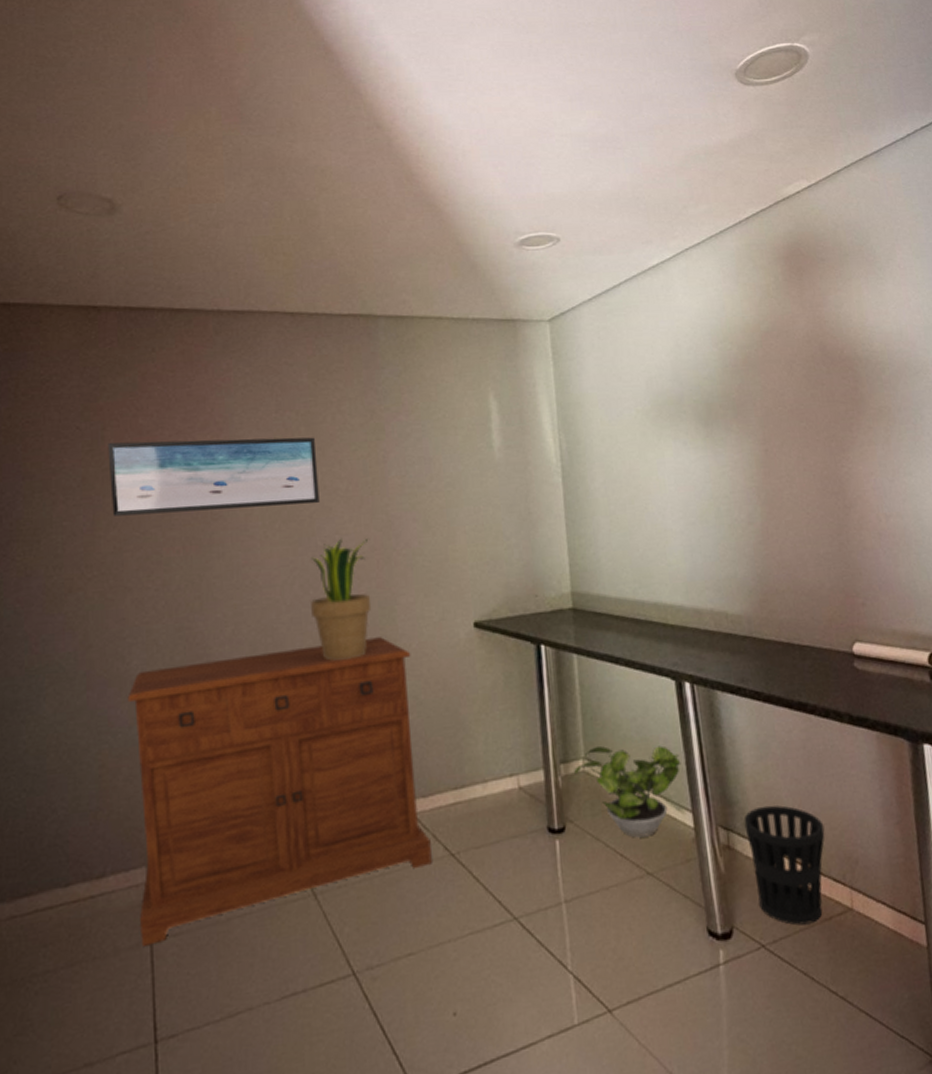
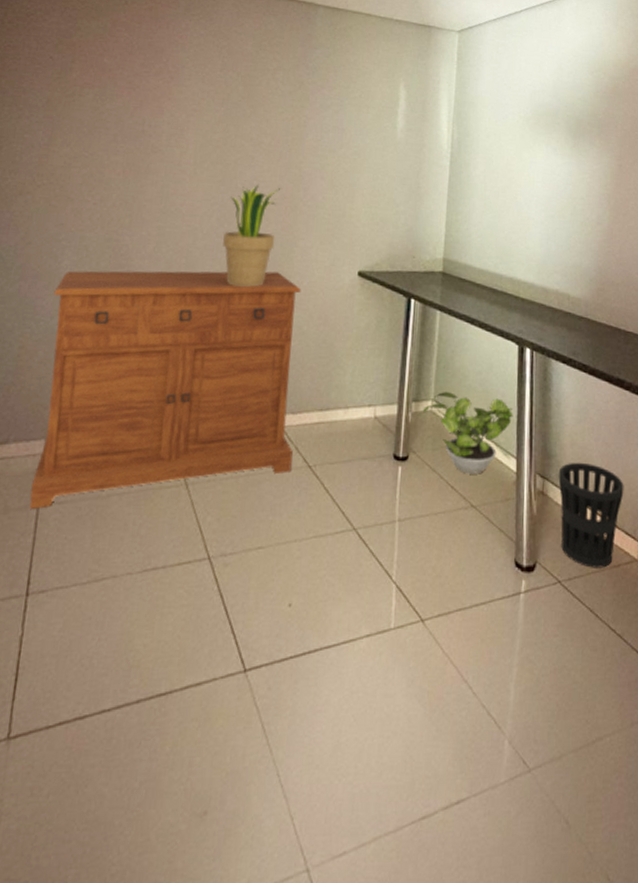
wall art: present [107,437,320,516] -> none [68,74,249,152]

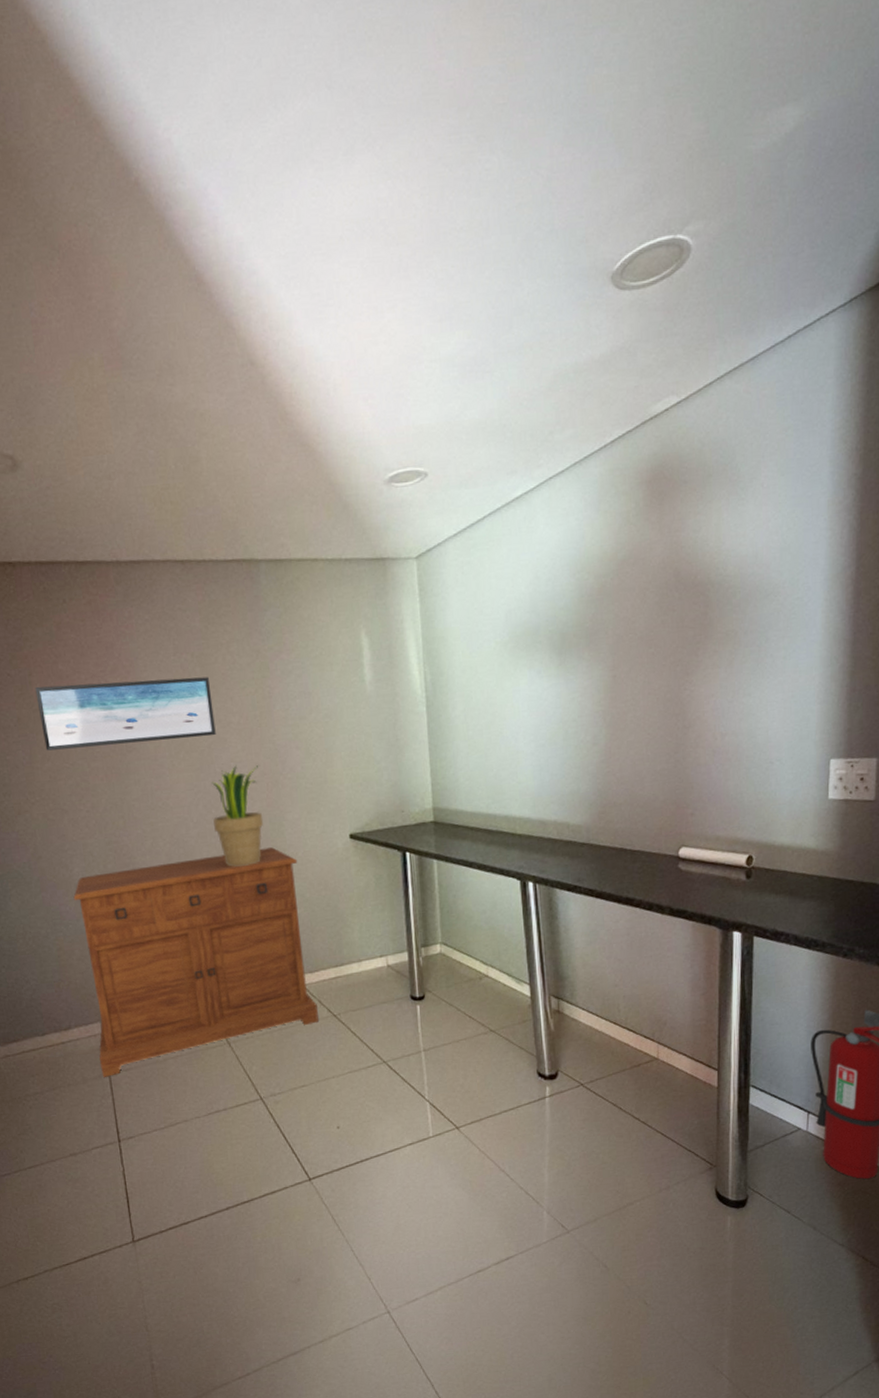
wall art: none [68,74,249,152] -> present [35,677,216,751]
potted plant: present [423,392,513,474] -> none [433,933,522,1004]
wastebasket: present [558,462,624,568] -> none [572,979,640,1070]

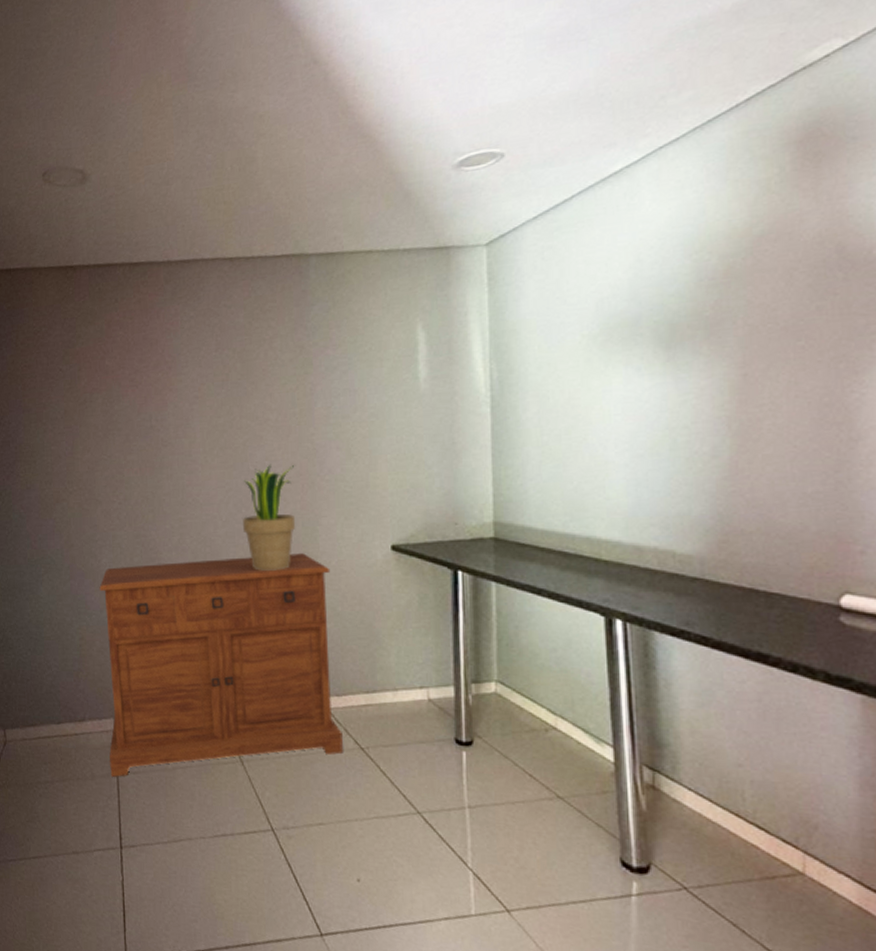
wall art: present [35,677,216,751] -> none [82,372,252,442]

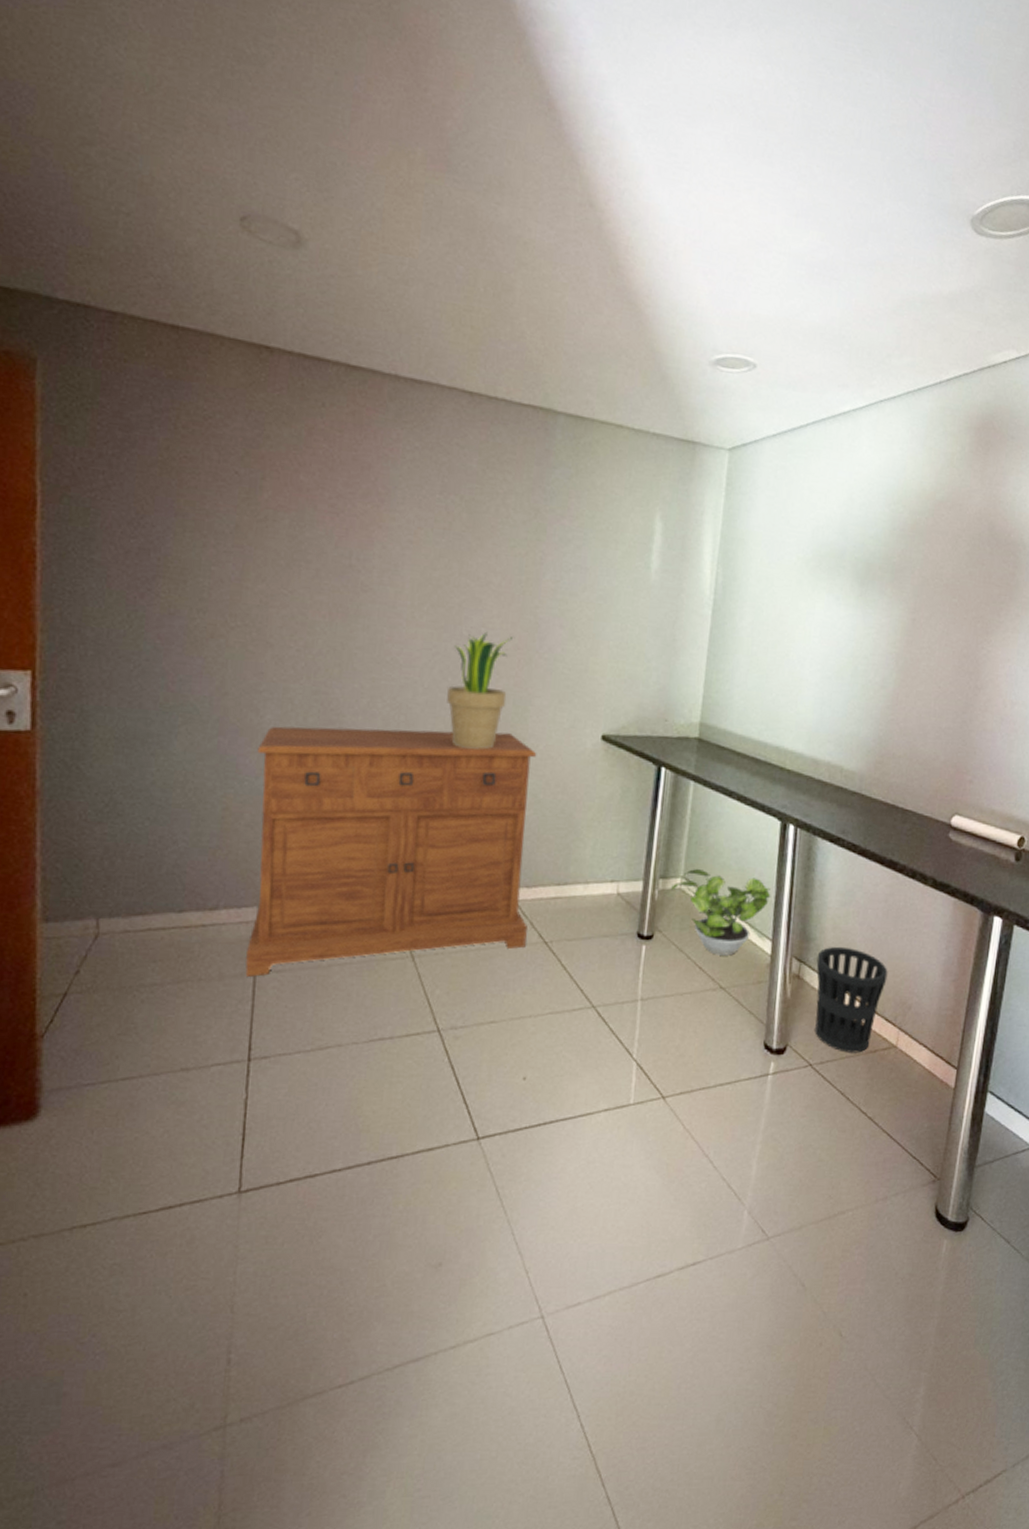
potted plant: none [486,672,605,763] -> present [671,869,771,956]
wastebasket: none [674,753,777,879] -> present [815,946,888,1053]

